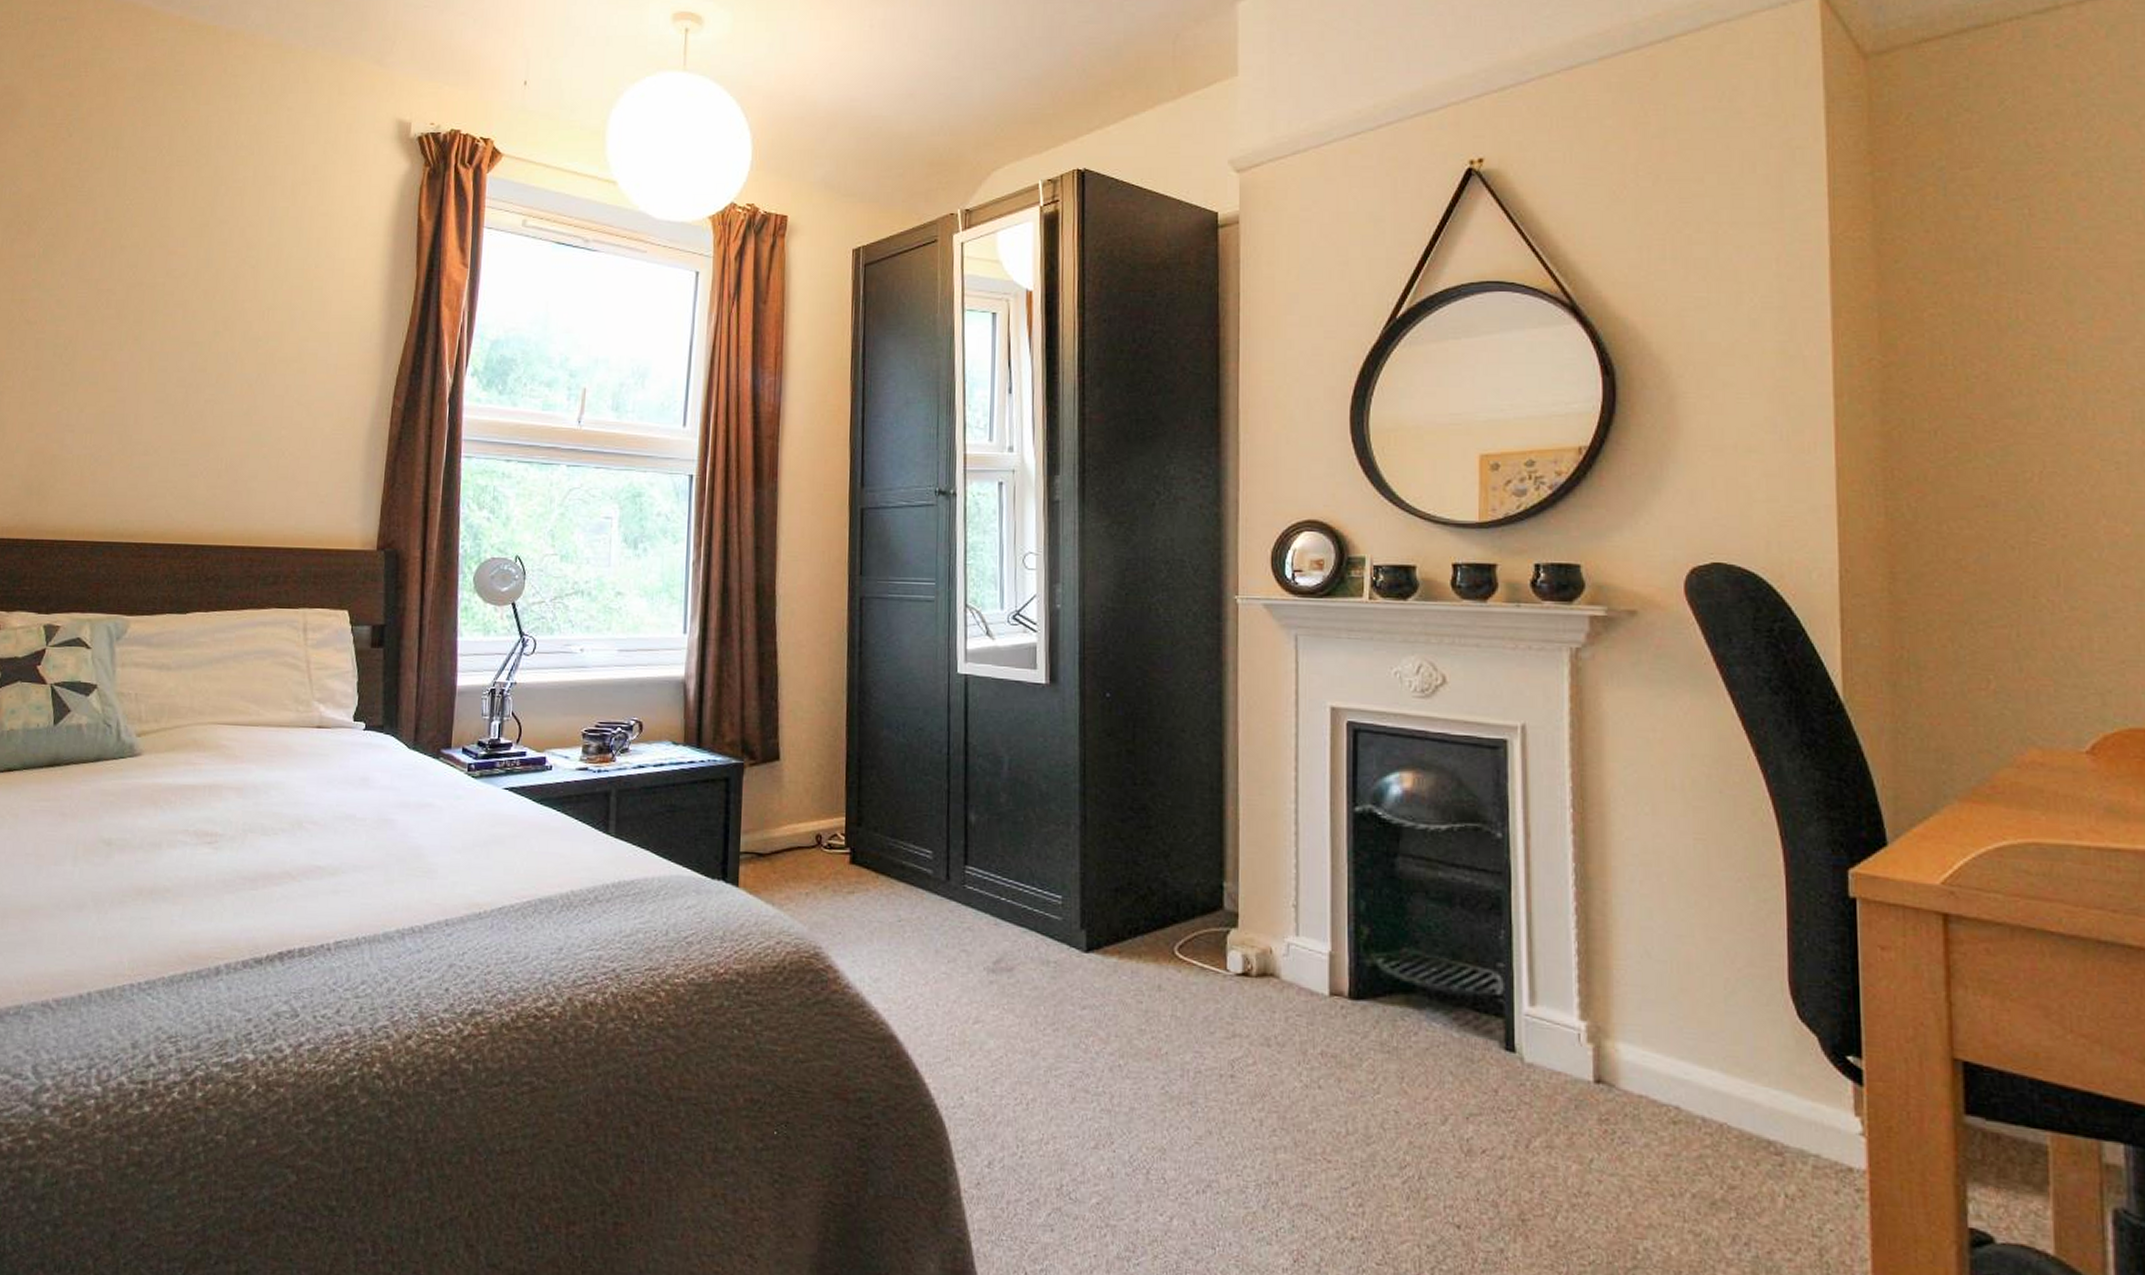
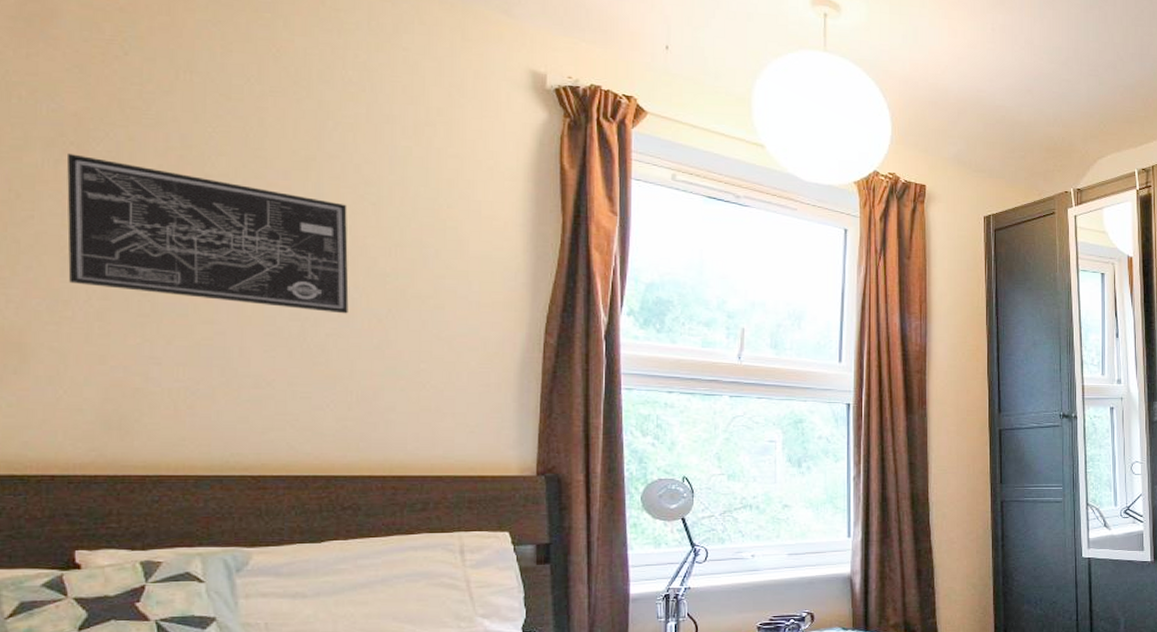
wall art: none [12,233,231,380] -> present [67,154,349,314]

